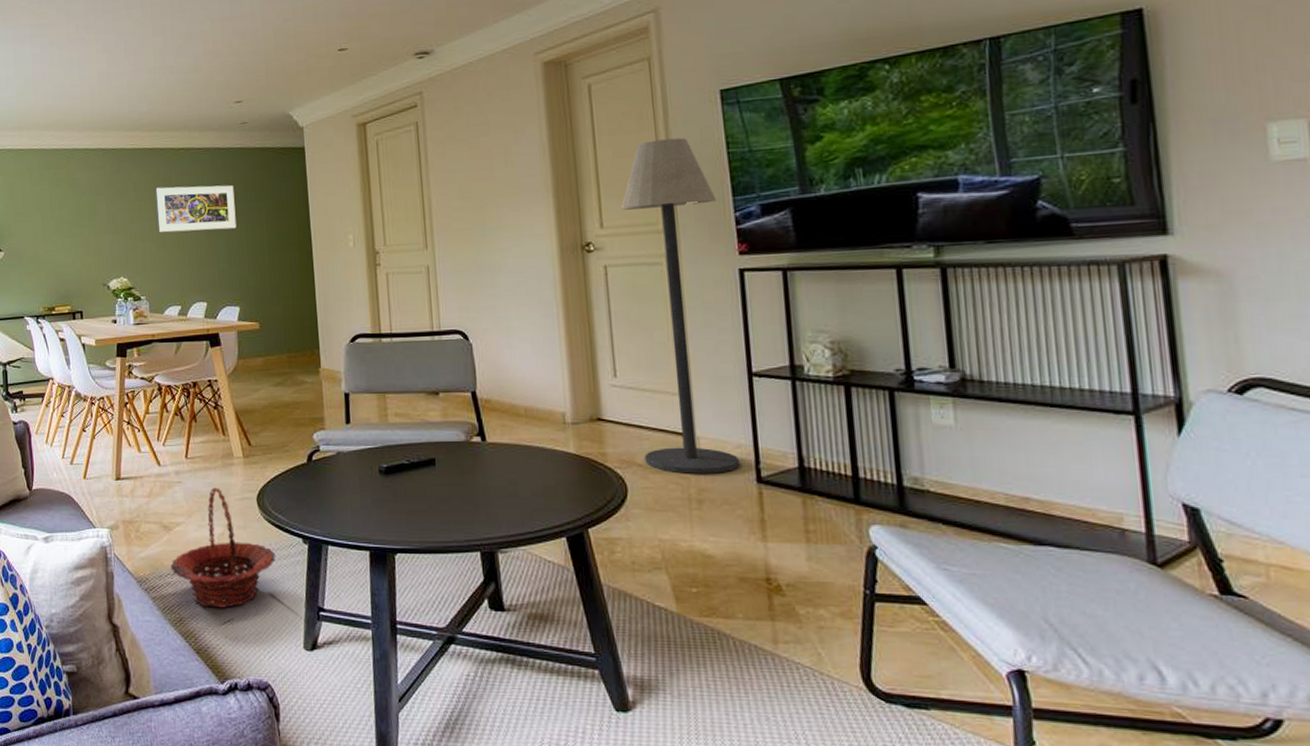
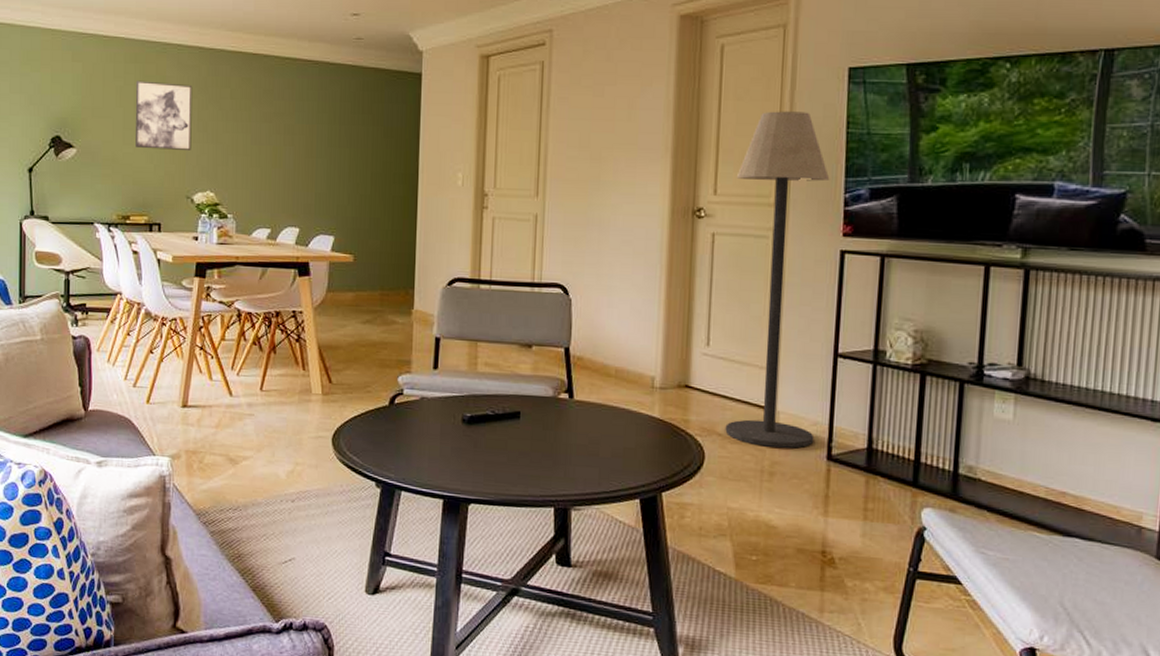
wall art: none [50,183,104,246] -> present [135,80,193,150]
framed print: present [156,185,237,233] -> none [255,97,341,152]
basket: present [171,487,276,608] -> none [234,423,347,547]

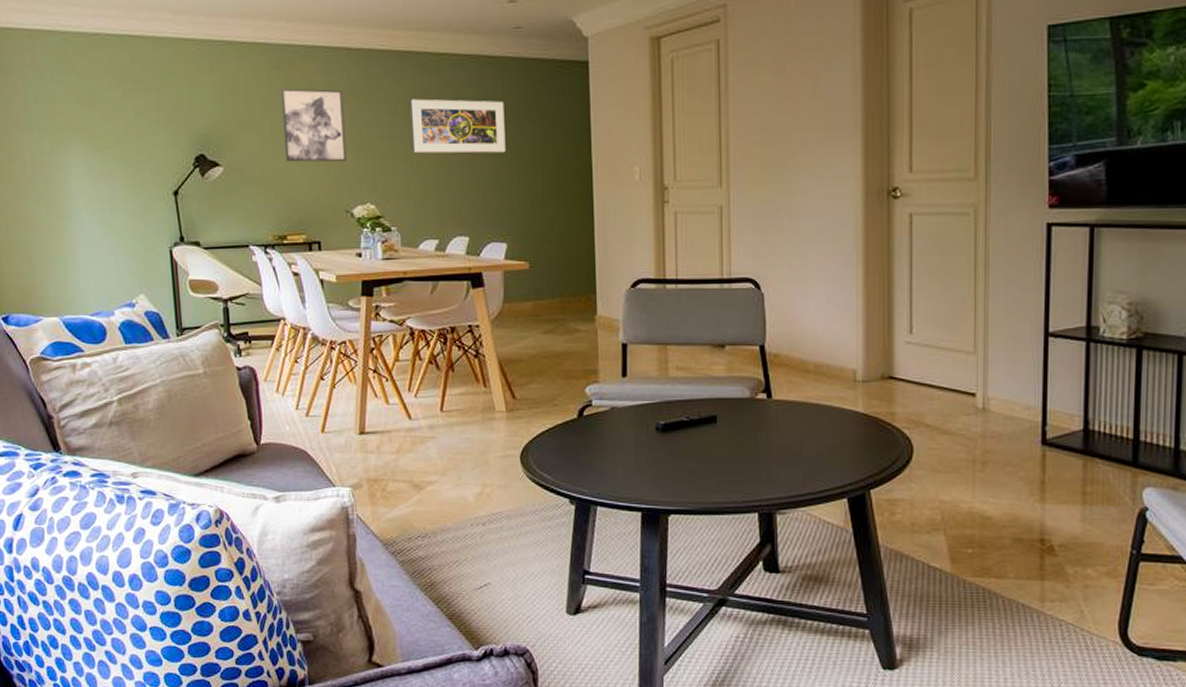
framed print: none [255,97,341,152] -> present [412,99,506,154]
floor lamp: present [725,111,830,448] -> none [932,76,1033,435]

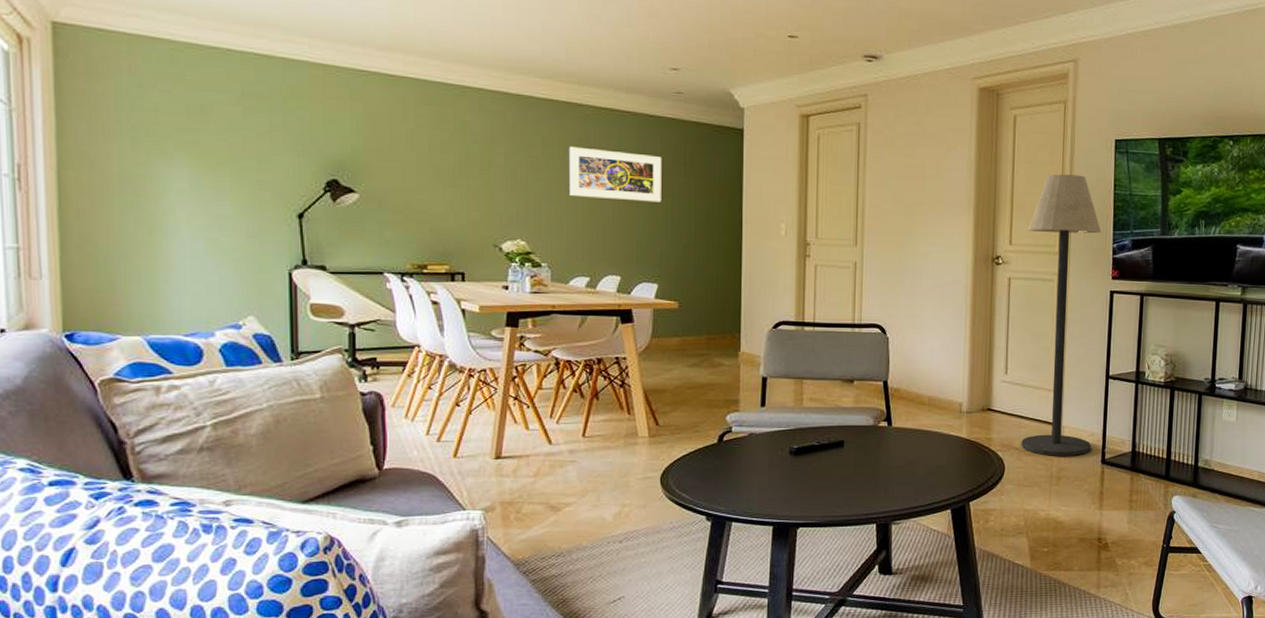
wall art: present [280,88,347,162] -> none [430,124,498,198]
floor lamp: none [932,76,1033,435] -> present [1021,174,1102,456]

